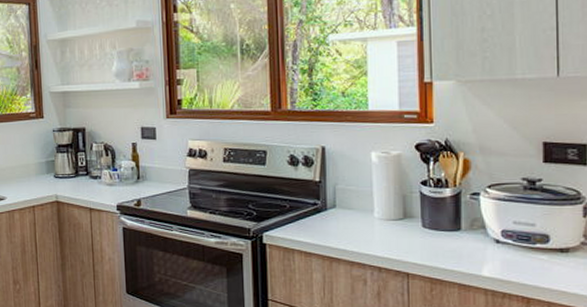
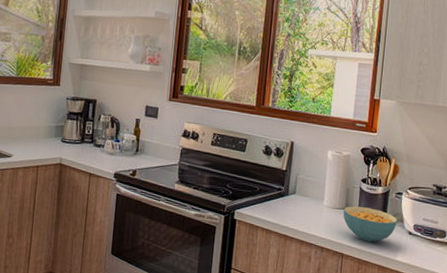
cereal bowl: none [401,215,478,256] -> present [343,206,398,242]

